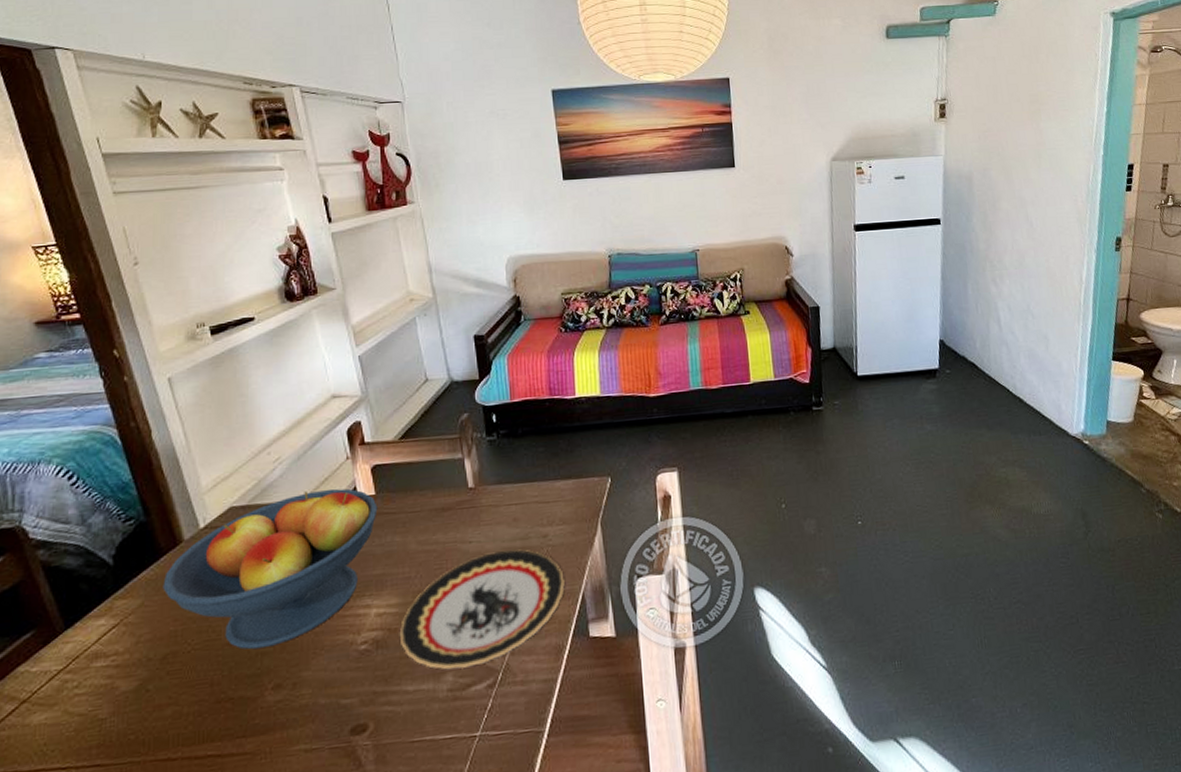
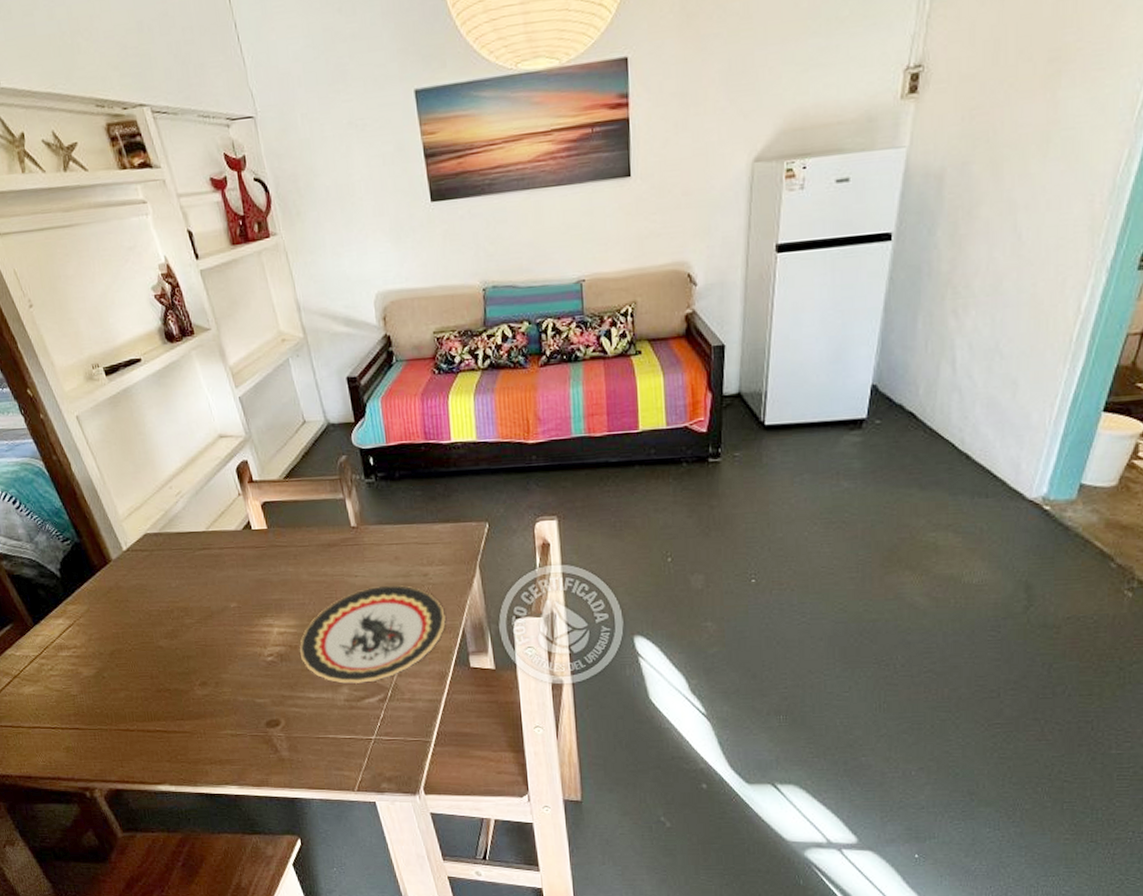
fruit bowl: present [163,488,378,650] -> none [101,521,271,653]

